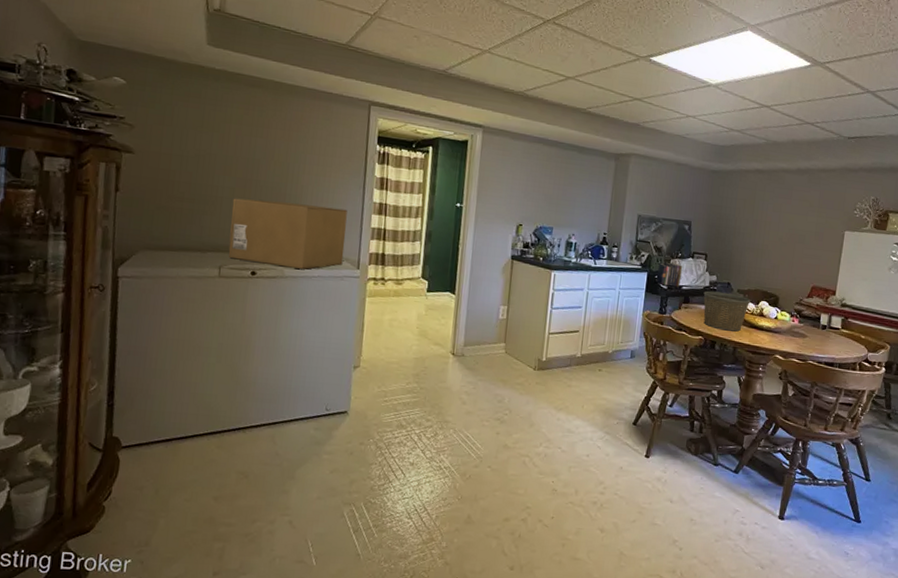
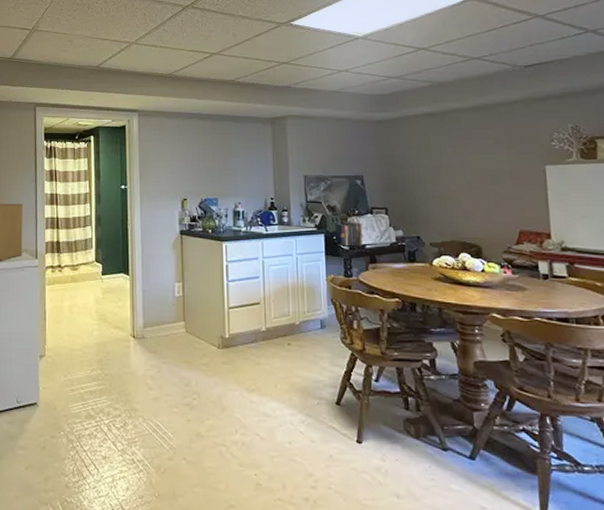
basket: present [703,290,751,332] -> none [391,247,448,290]

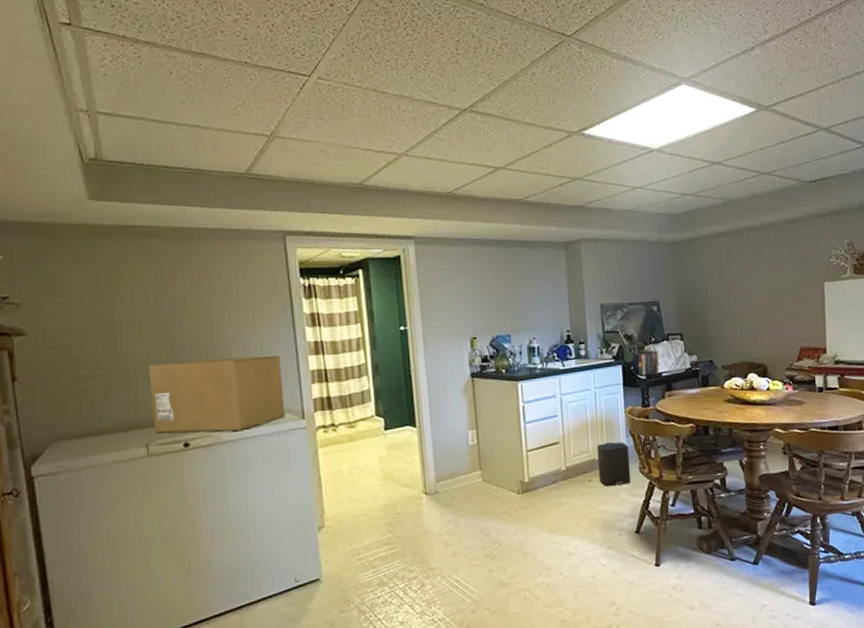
pedal bin: none [297,309,331,353] -> present [597,442,630,486]

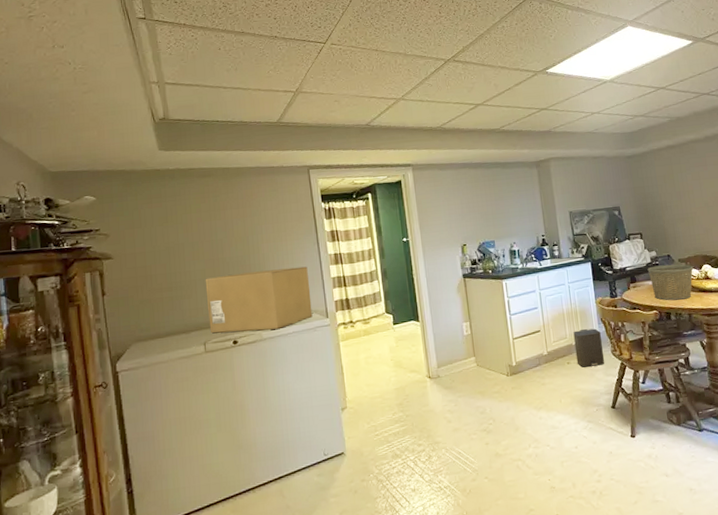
books: present [632,349,659,376] -> none [599,247,624,271]
basket: none [686,371,738,413] -> present [647,264,694,301]

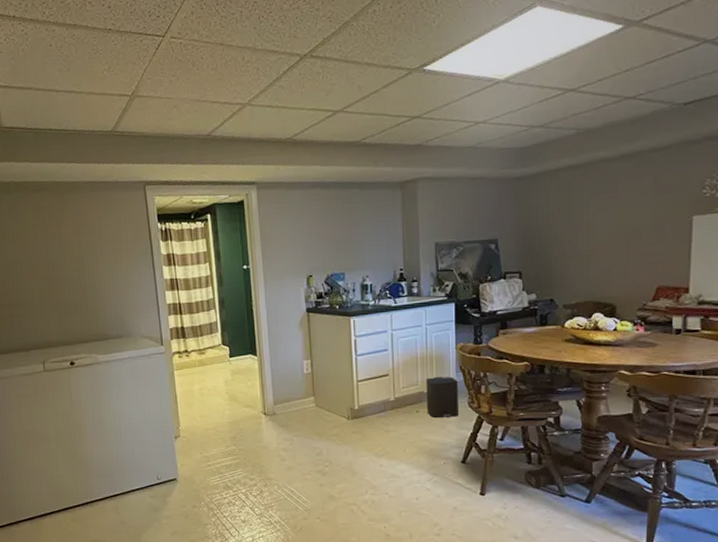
box: present [205,266,313,334] -> none [42,290,148,354]
basket: present [647,264,694,301] -> none [523,310,581,352]

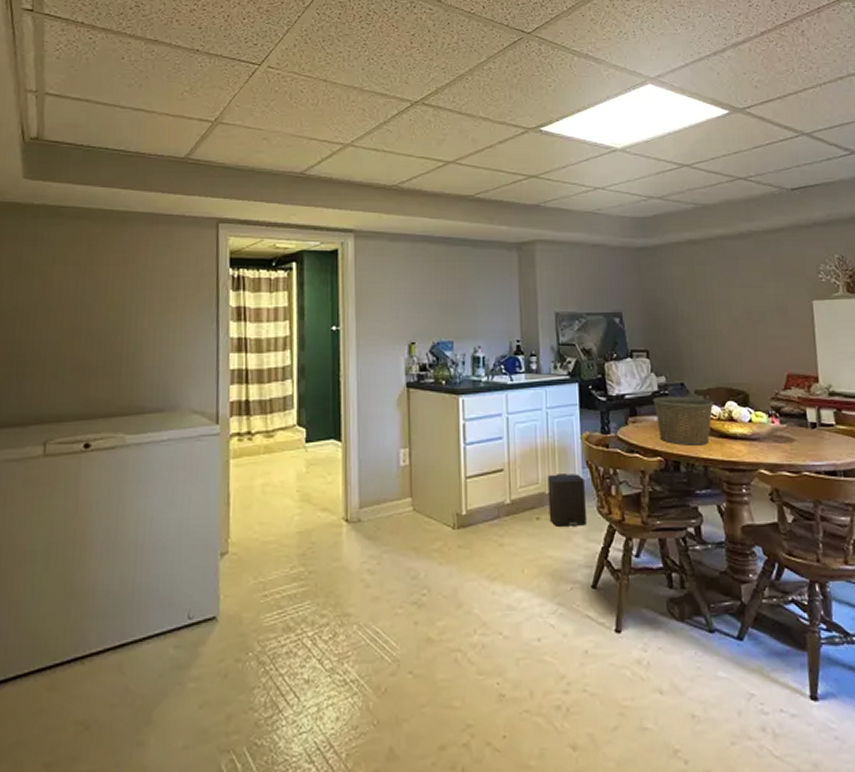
basket: none [523,310,581,352] -> present [652,396,714,446]

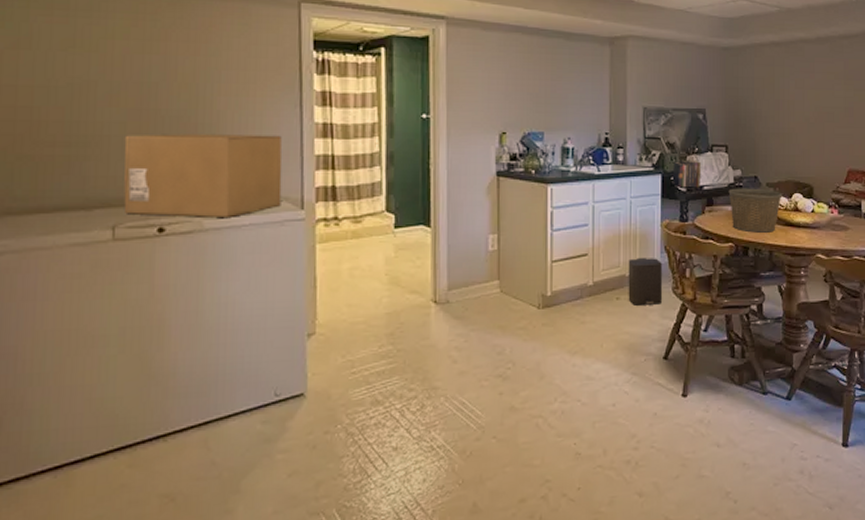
box: none [54,351,199,434] -> present [123,134,282,219]
books: none [590,366,622,397] -> present [672,159,702,188]

